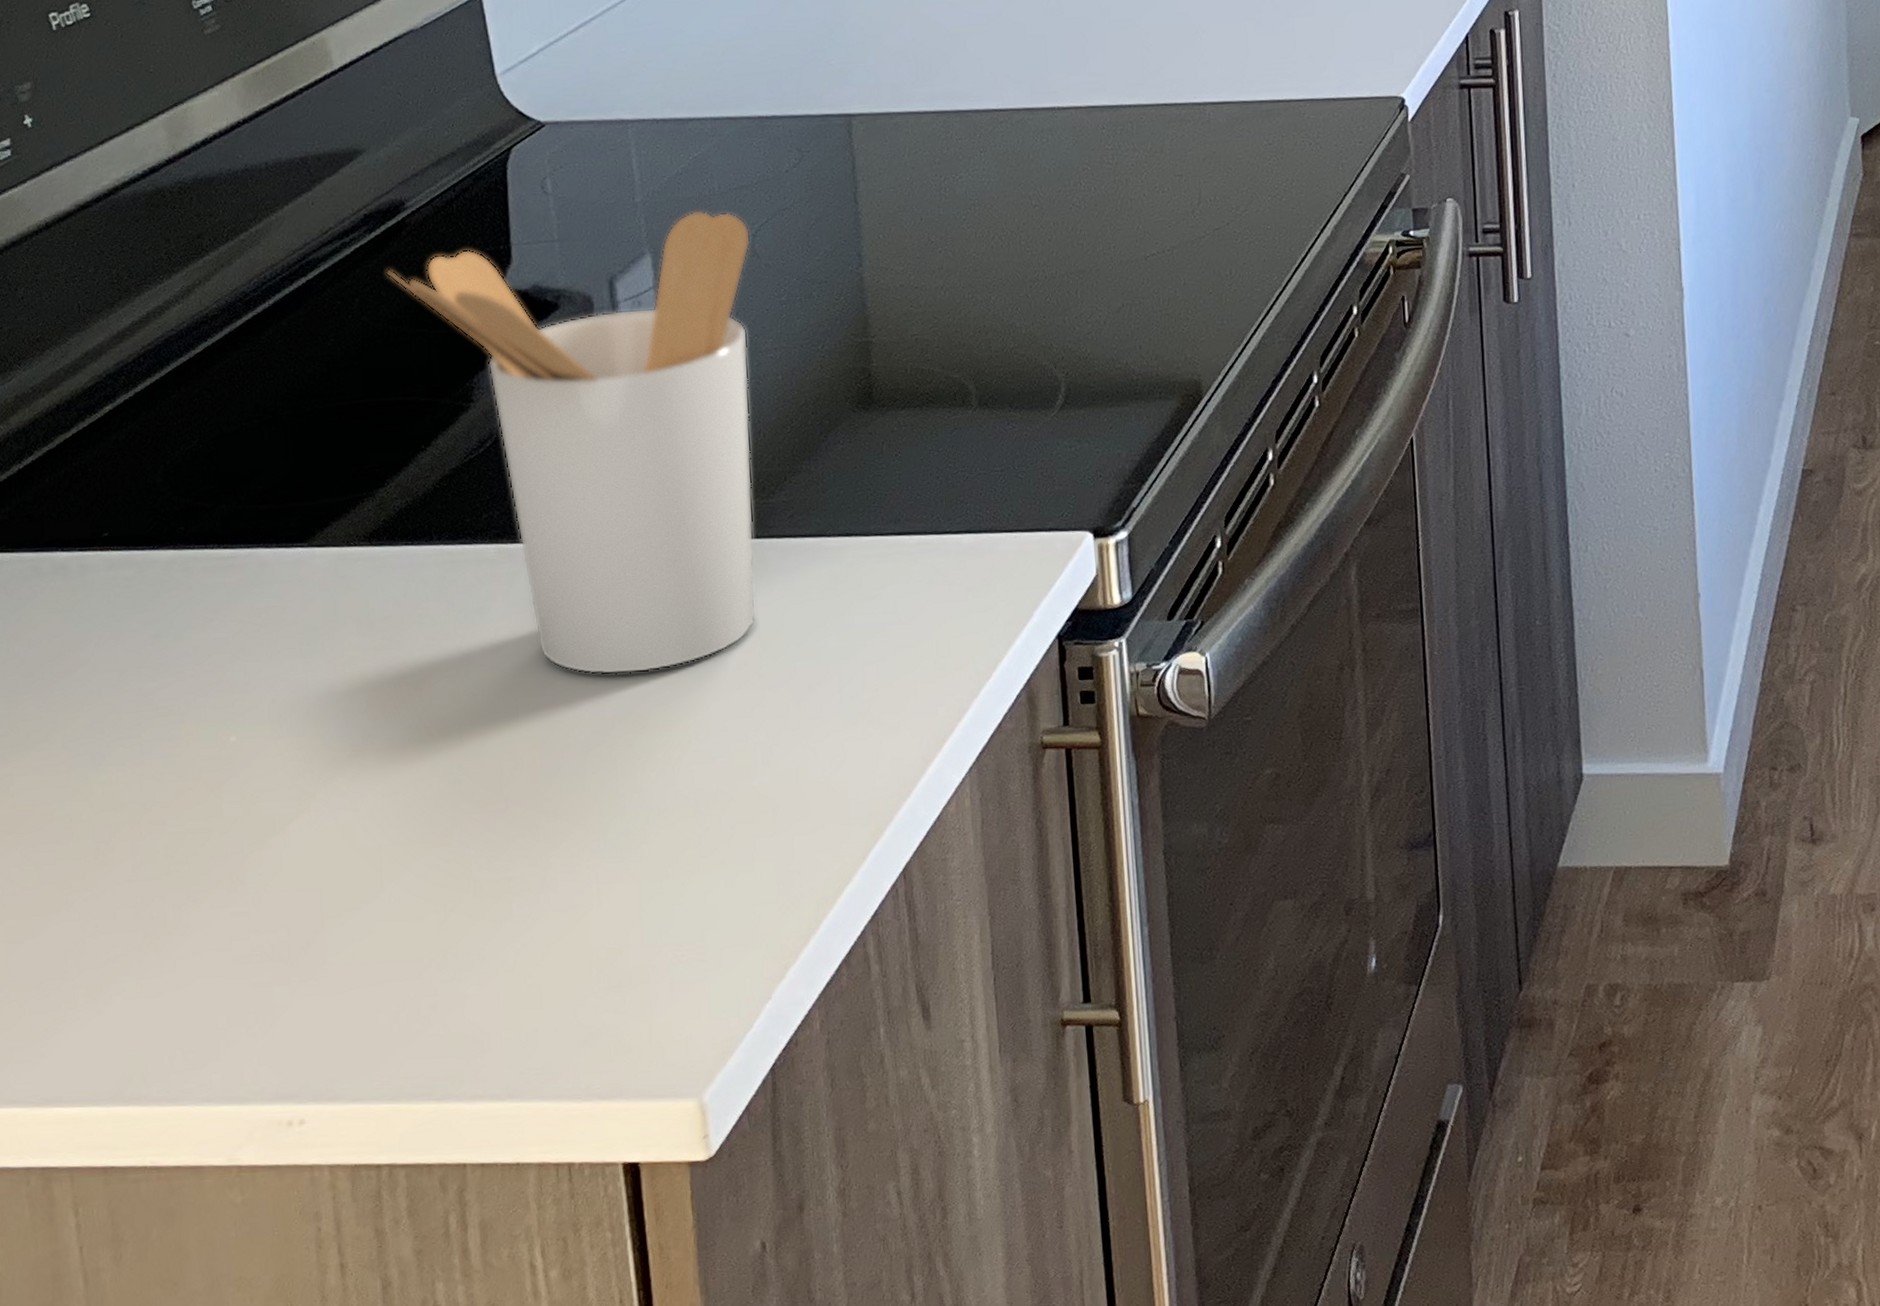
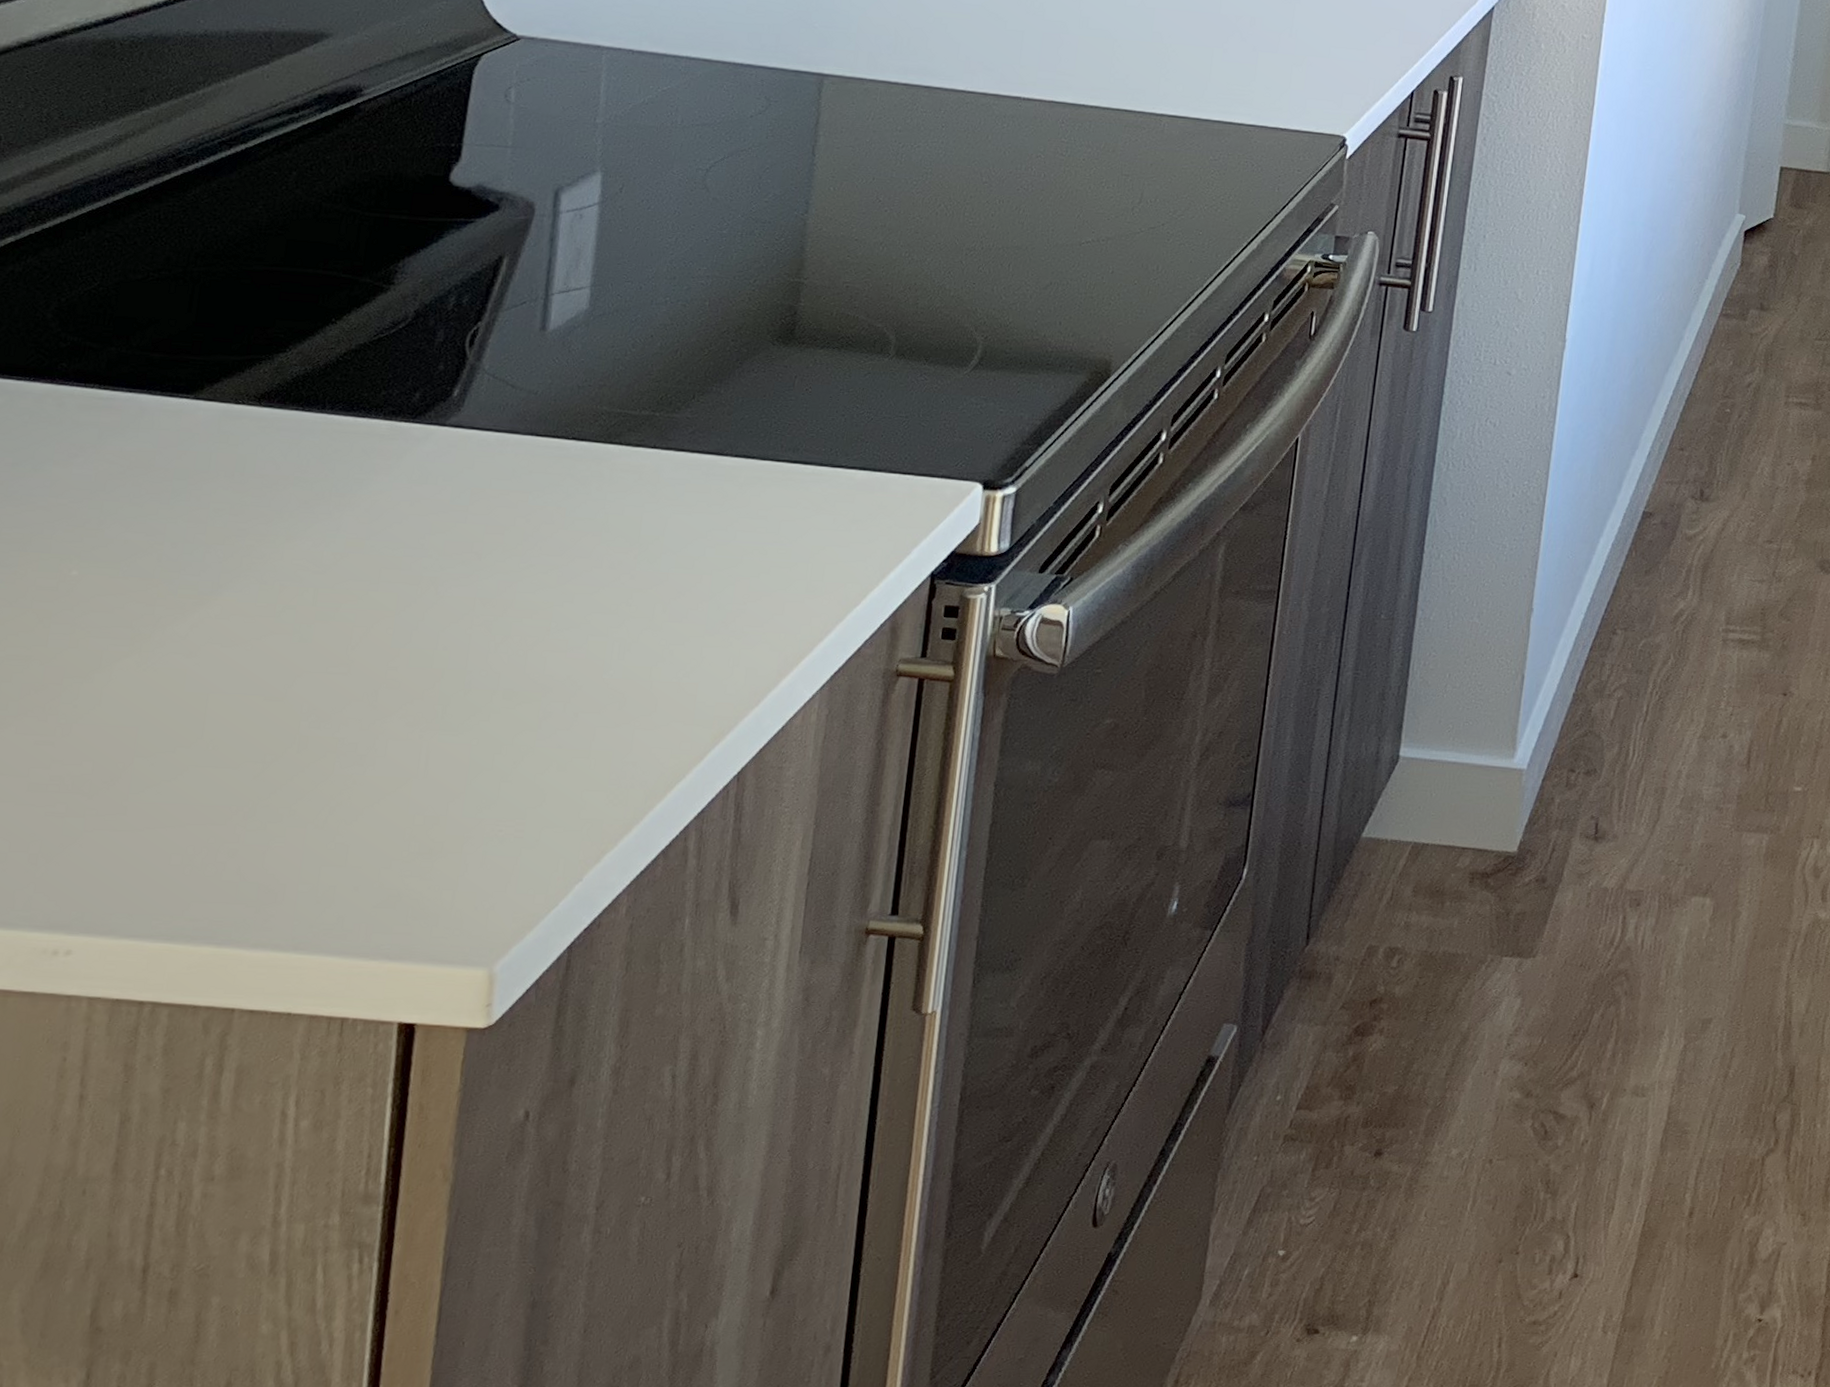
utensil holder: present [386,211,757,675] -> none [330,139,705,560]

